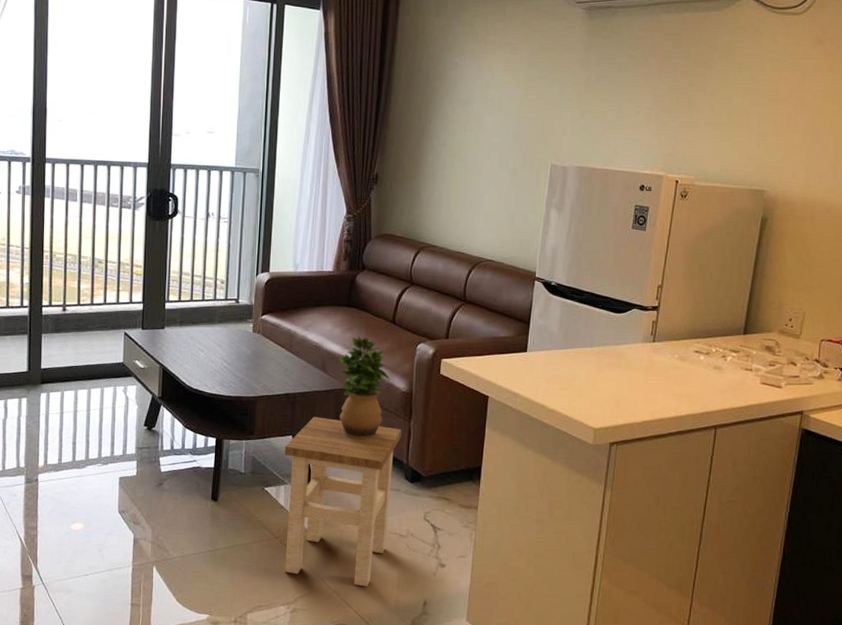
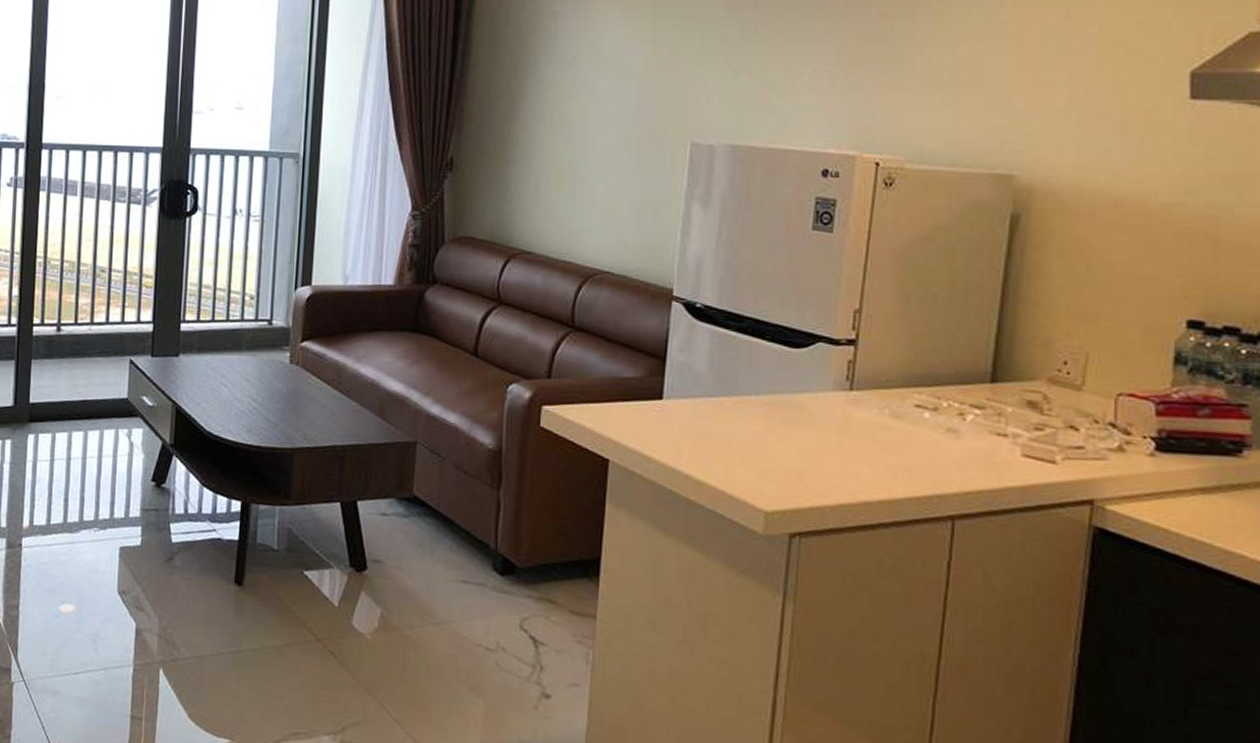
stool: present [285,416,401,587] -> none [330,478,487,719]
potted plant: present [339,336,389,440] -> none [402,371,470,514]

